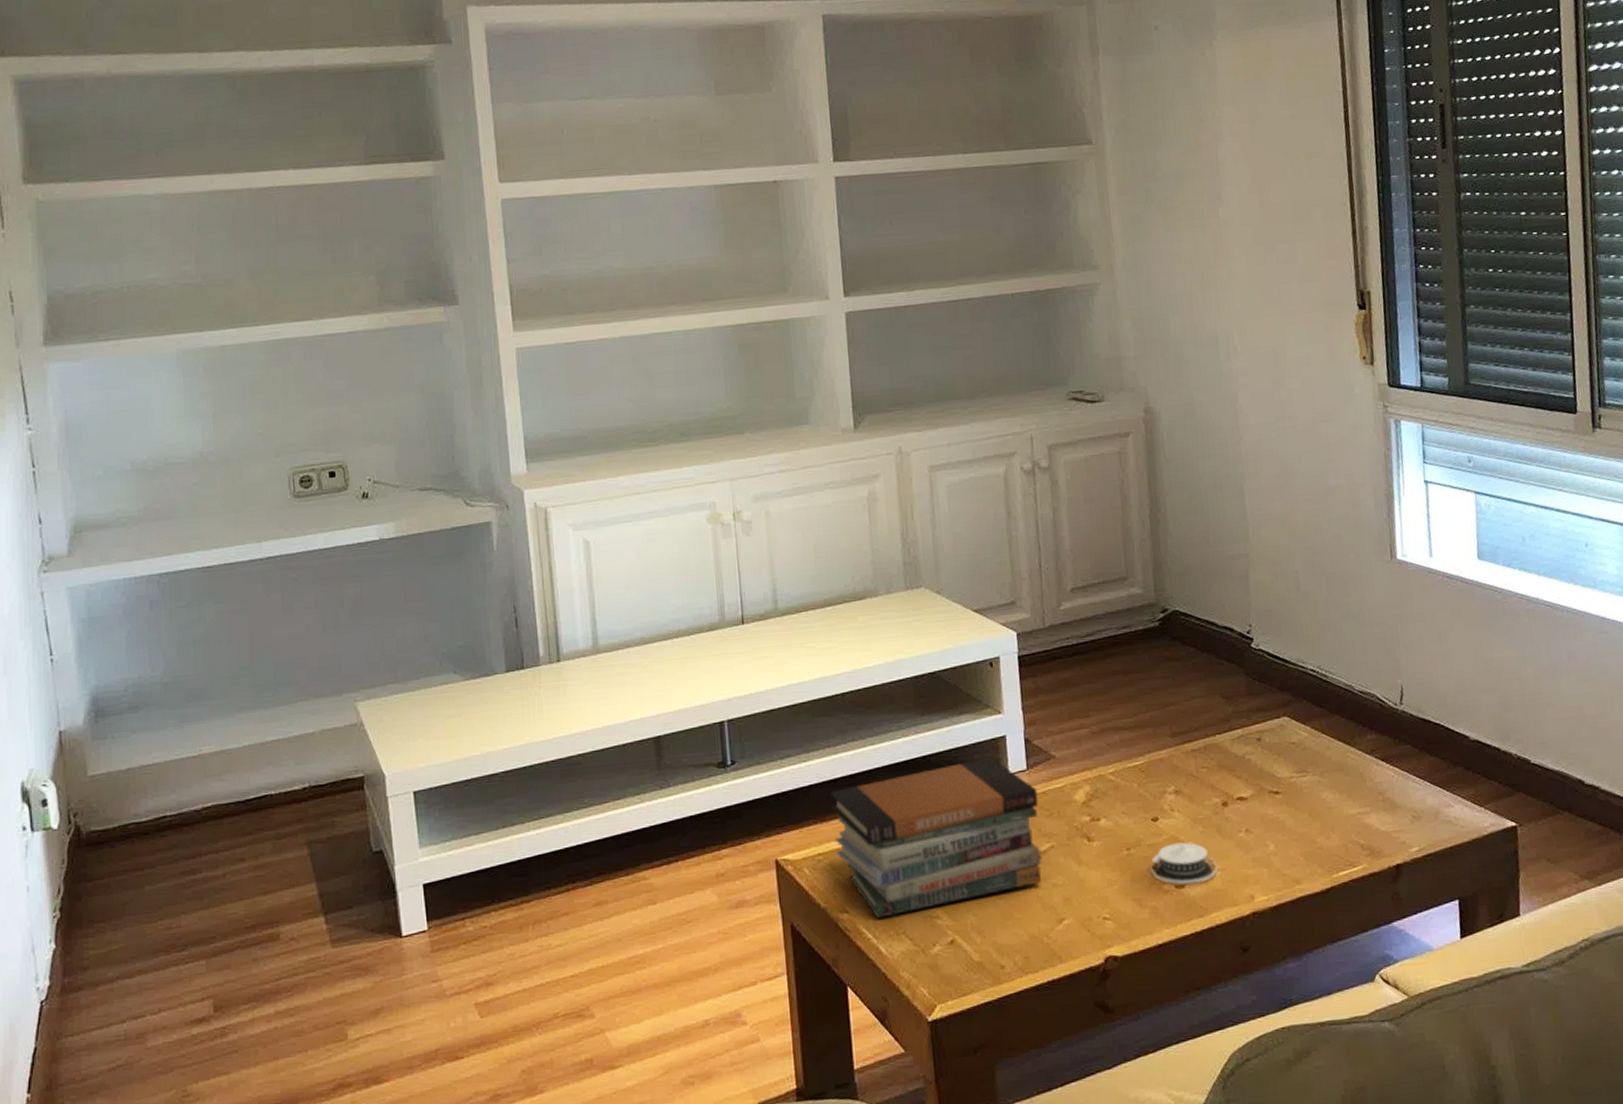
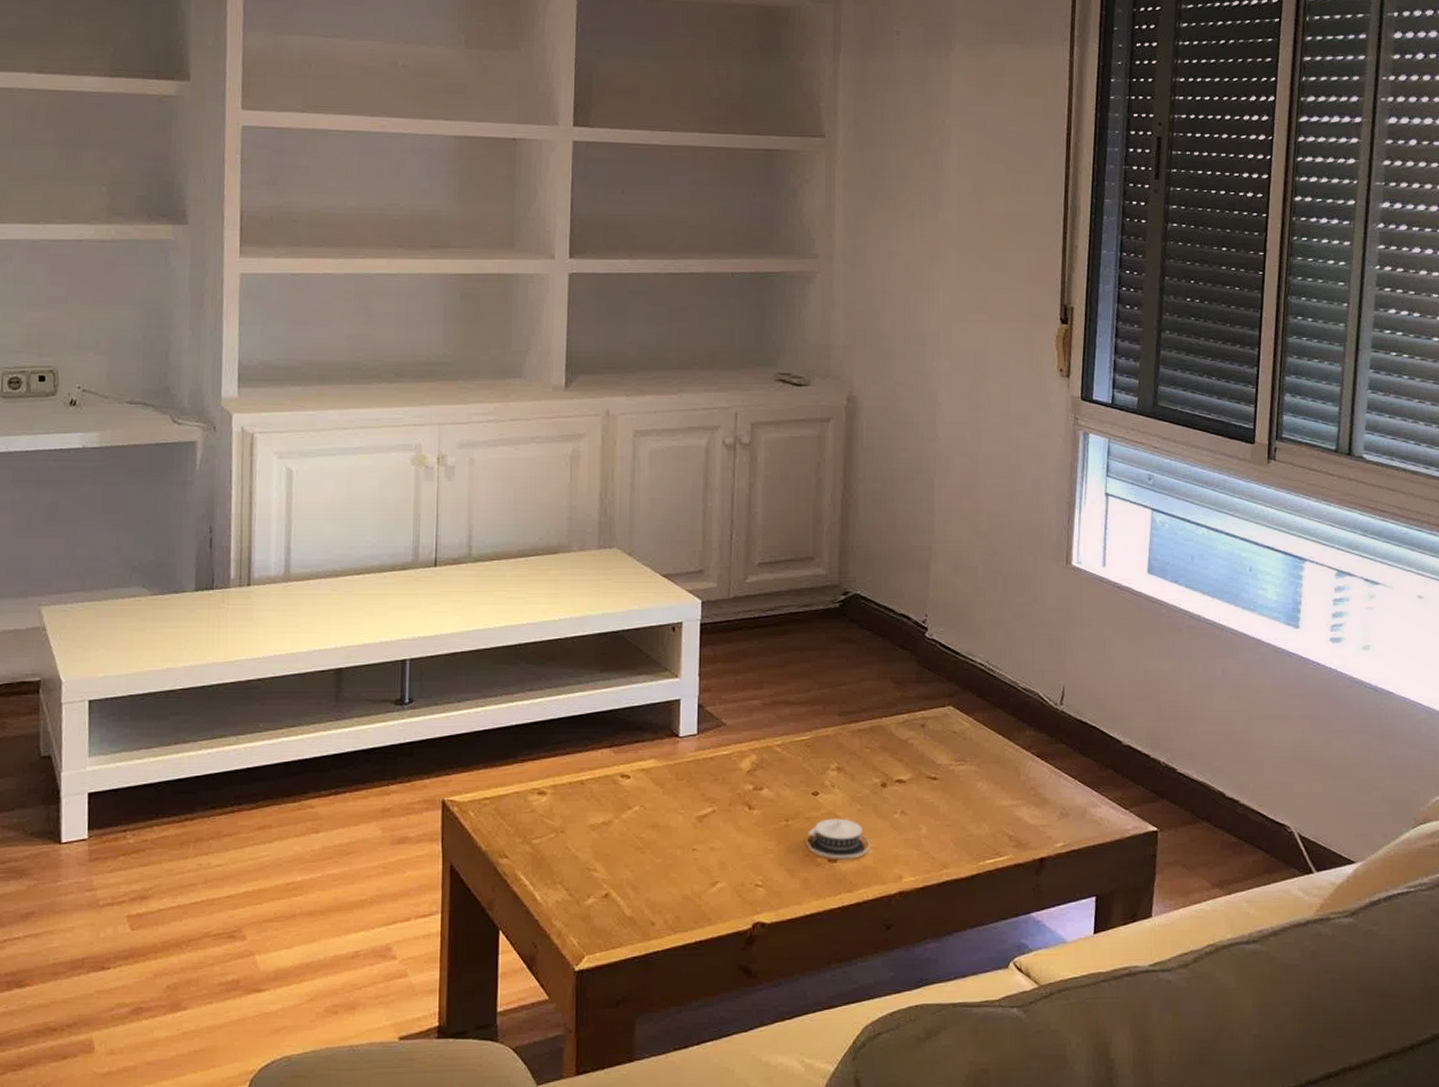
book stack: present [830,757,1042,919] -> none [502,719,705,866]

